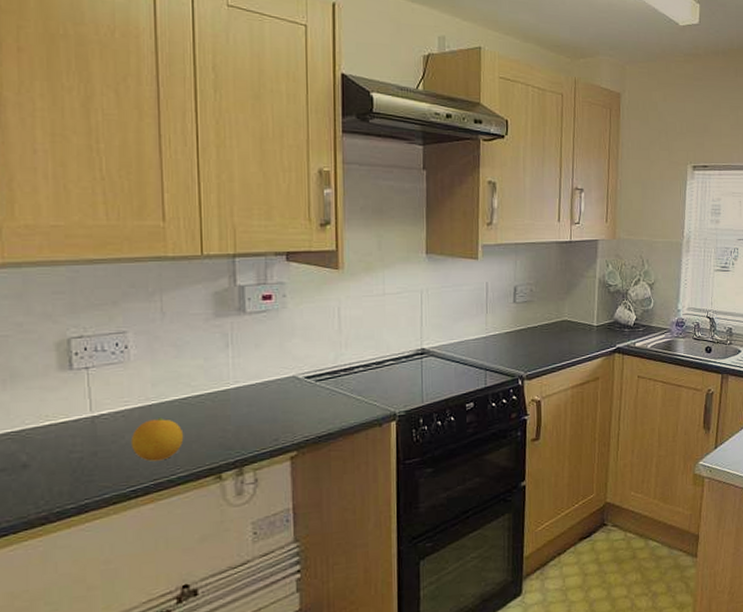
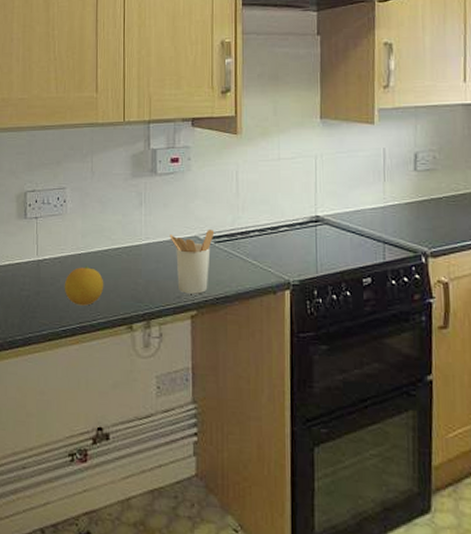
utensil holder: none [263,367,315,436] -> present [169,228,215,294]

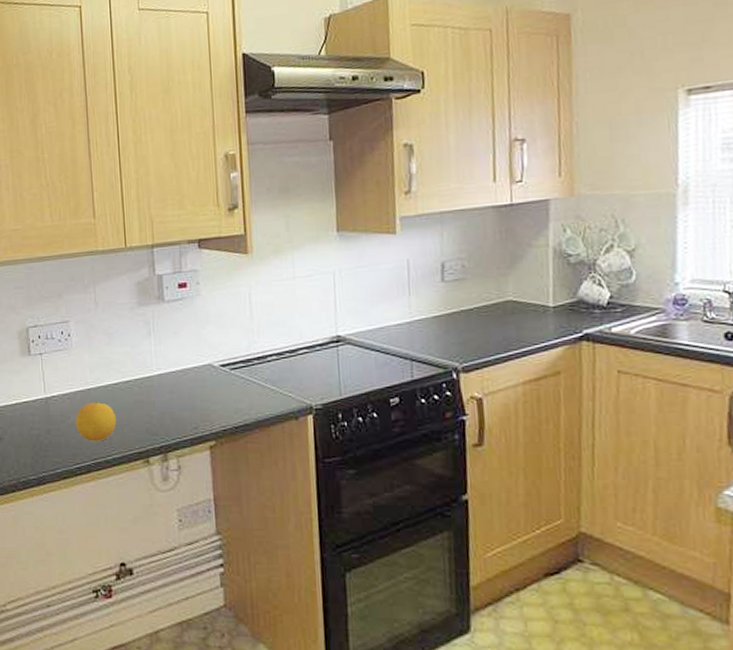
utensil holder: present [169,228,215,294] -> none [182,355,230,424]

